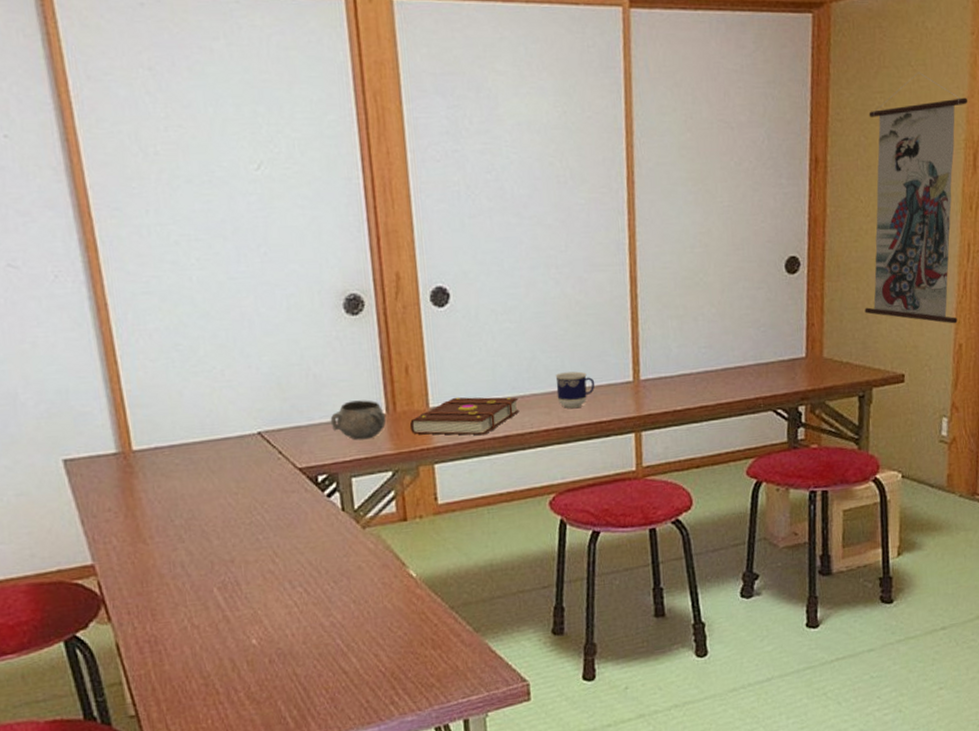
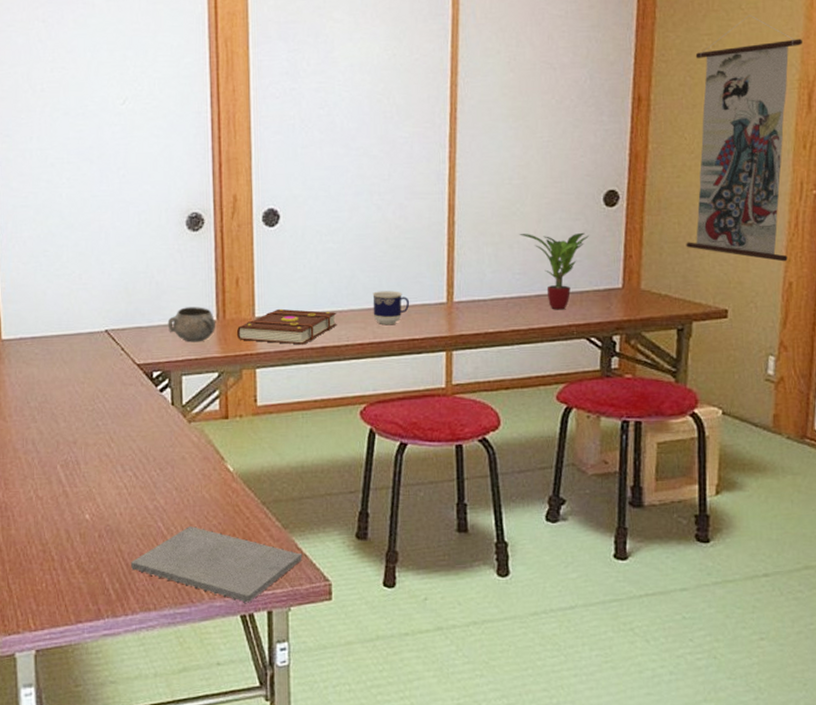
notepad: none [309,639,498,714] -> present [131,525,303,603]
potted plant: none [704,301,772,383] -> present [519,232,589,310]

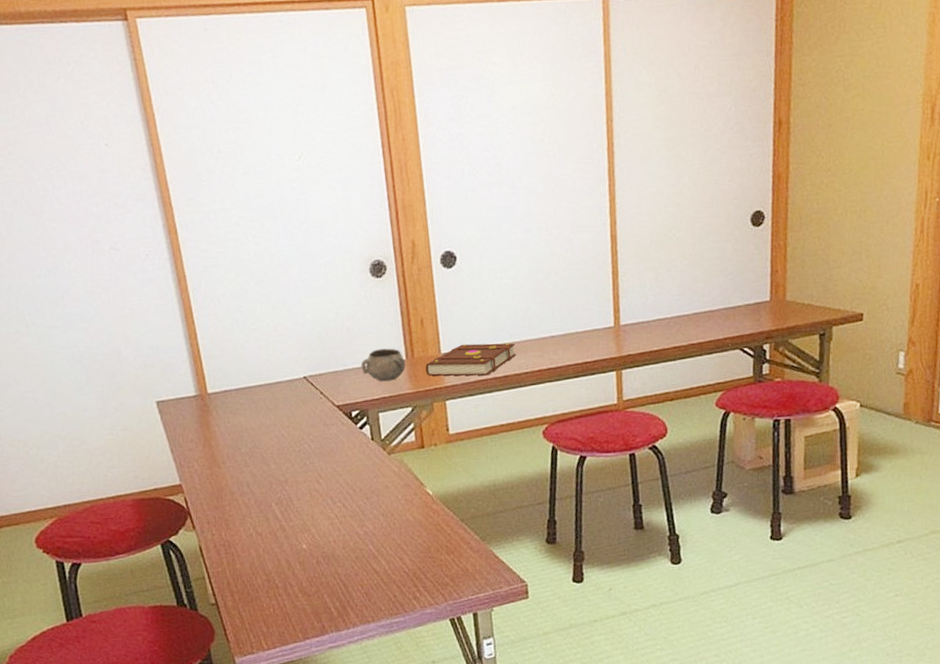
notepad: present [131,525,303,603] -> none [348,545,501,608]
cup: present [372,291,410,324] -> none [546,319,581,351]
potted plant: present [519,232,589,310] -> none [676,252,739,325]
wall scroll: present [686,14,803,262] -> none [825,34,927,266]

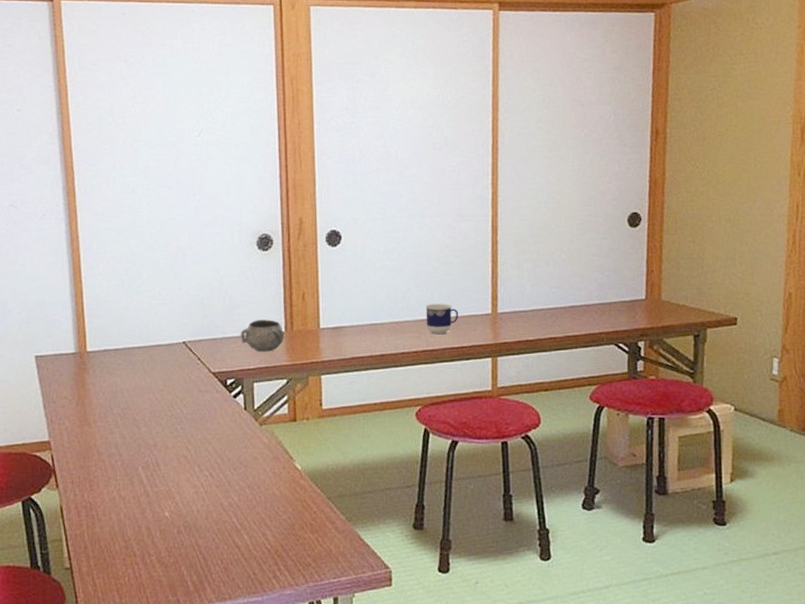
book: present [425,342,517,376] -> none [303,320,394,353]
cup: none [546,319,581,351] -> present [425,303,459,334]

